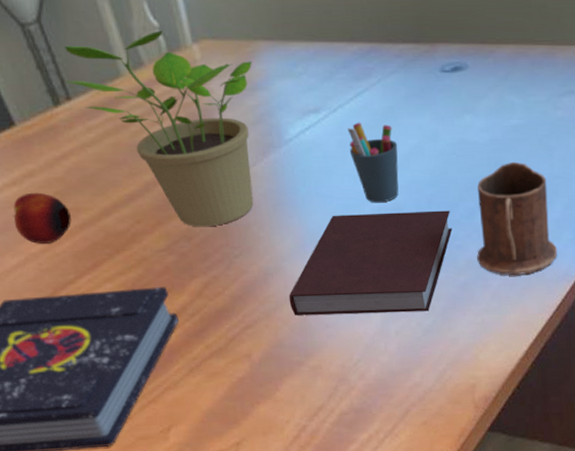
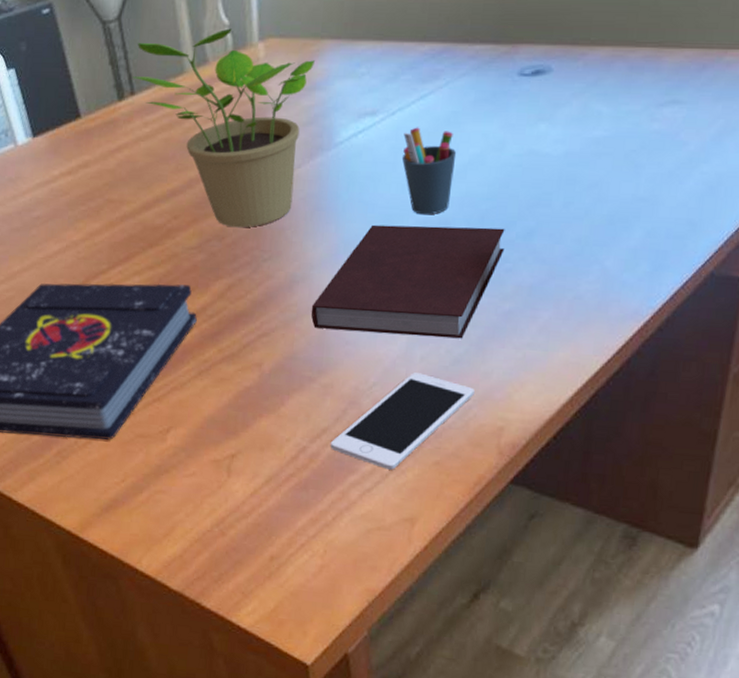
apple: present [13,192,71,244] -> none [63,182,114,233]
cell phone: none [327,346,447,435] -> present [330,372,475,470]
mug: present [477,161,558,276] -> none [528,178,630,308]

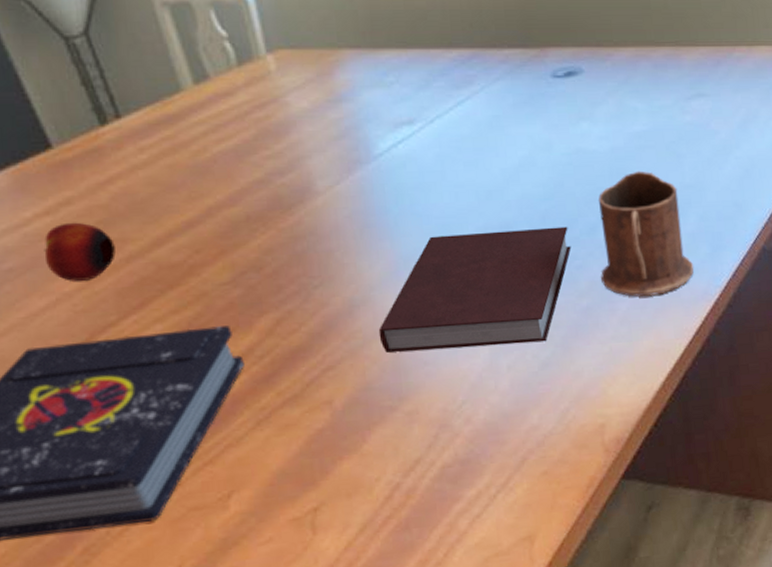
apple: none [63,182,114,233] -> present [44,222,116,281]
potted plant: present [133,28,316,228] -> none [115,40,337,256]
cell phone: present [330,372,475,470] -> none [426,383,569,490]
pen holder: present [401,127,457,215] -> none [447,133,508,221]
mug: none [528,178,630,308] -> present [598,171,694,298]

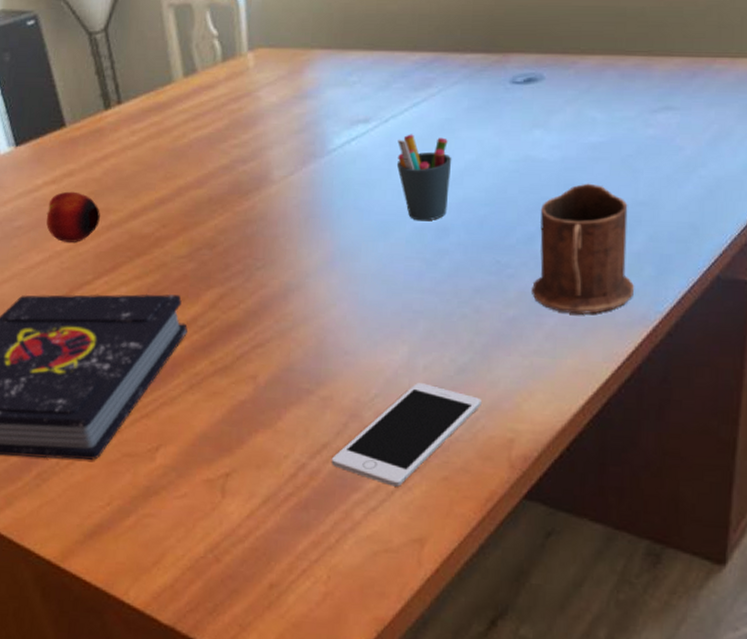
notebook: present [378,226,572,353] -> none [307,231,506,347]
cell phone: none [426,383,569,490] -> present [331,383,482,487]
pen holder: none [447,133,508,221] -> present [396,134,452,221]

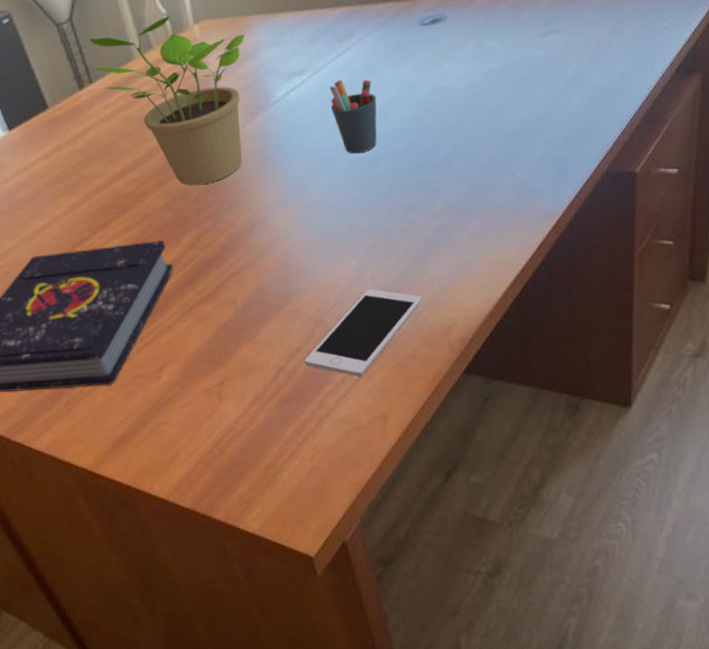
apple: present [46,191,100,242] -> none [43,163,88,207]
potted plant: none [119,39,306,236] -> present [89,16,245,186]
mug: present [532,183,635,314] -> none [454,104,539,217]

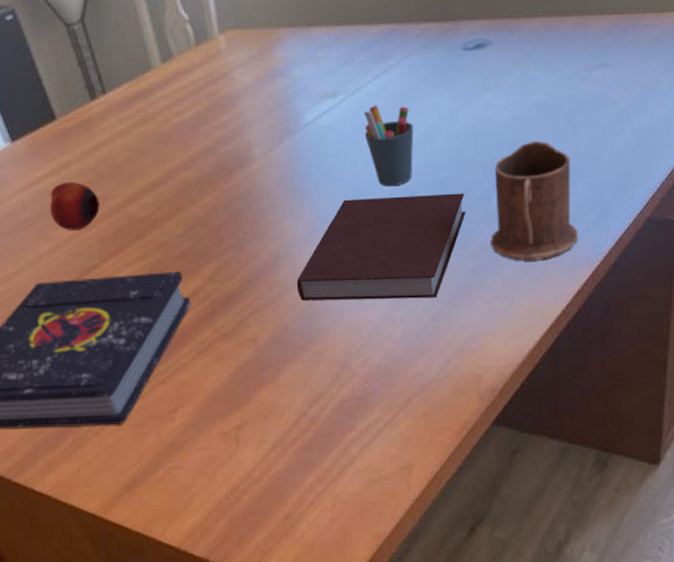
apple: none [43,163,88,207] -> present [49,181,100,230]
potted plant: present [89,16,245,186] -> none [102,23,275,213]
notebook: none [271,156,430,263] -> present [296,193,466,300]
cell phone: present [304,289,422,376] -> none [327,333,453,424]
mug: none [454,104,539,217] -> present [491,140,579,262]

